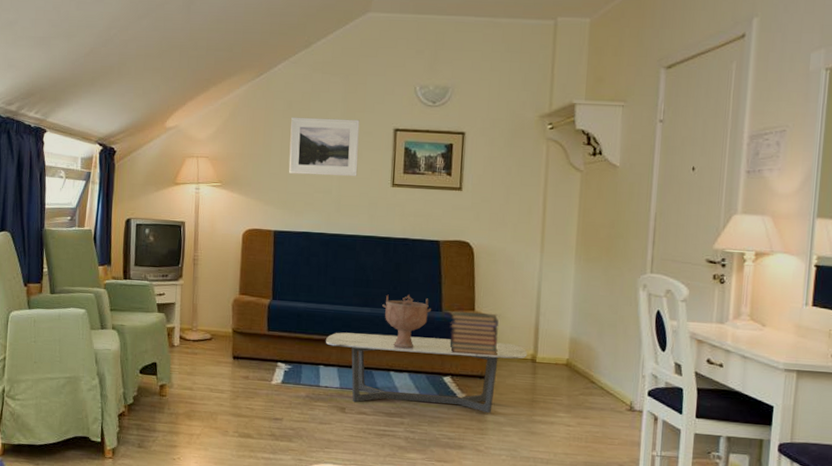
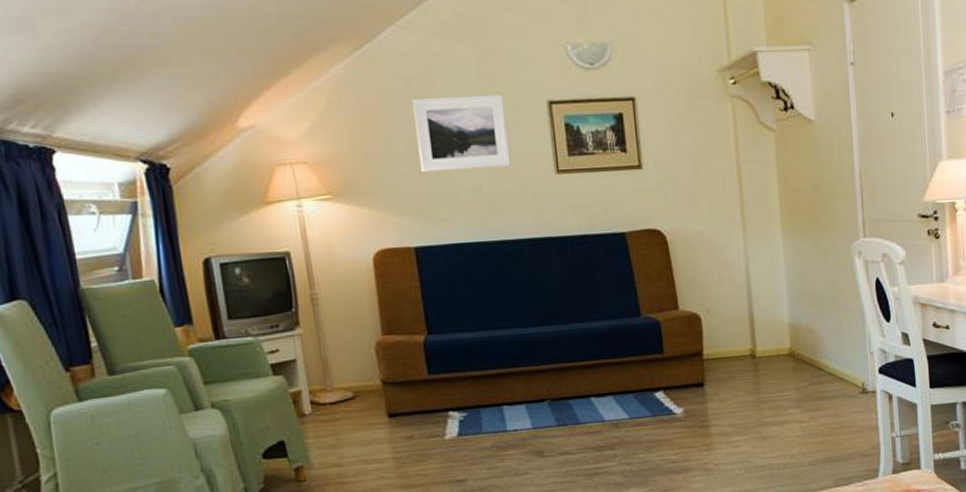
coffee table: present [325,332,527,414] -> none [504,340,745,443]
decorative bowl: present [382,294,431,349] -> none [568,302,628,368]
book stack: present [449,310,499,355] -> none [651,309,712,362]

